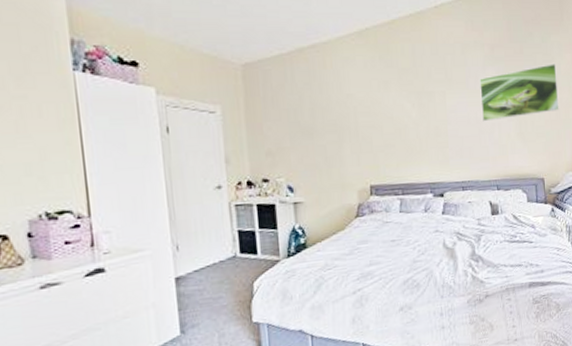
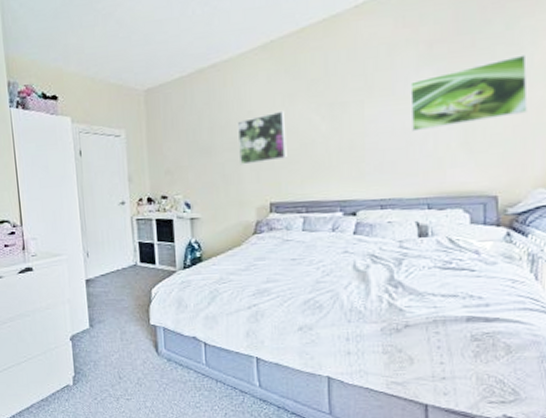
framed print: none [337,96,384,148] -> present [237,110,287,165]

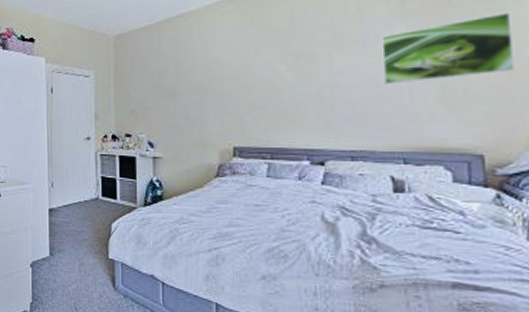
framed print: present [237,110,287,165] -> none [202,59,252,109]

